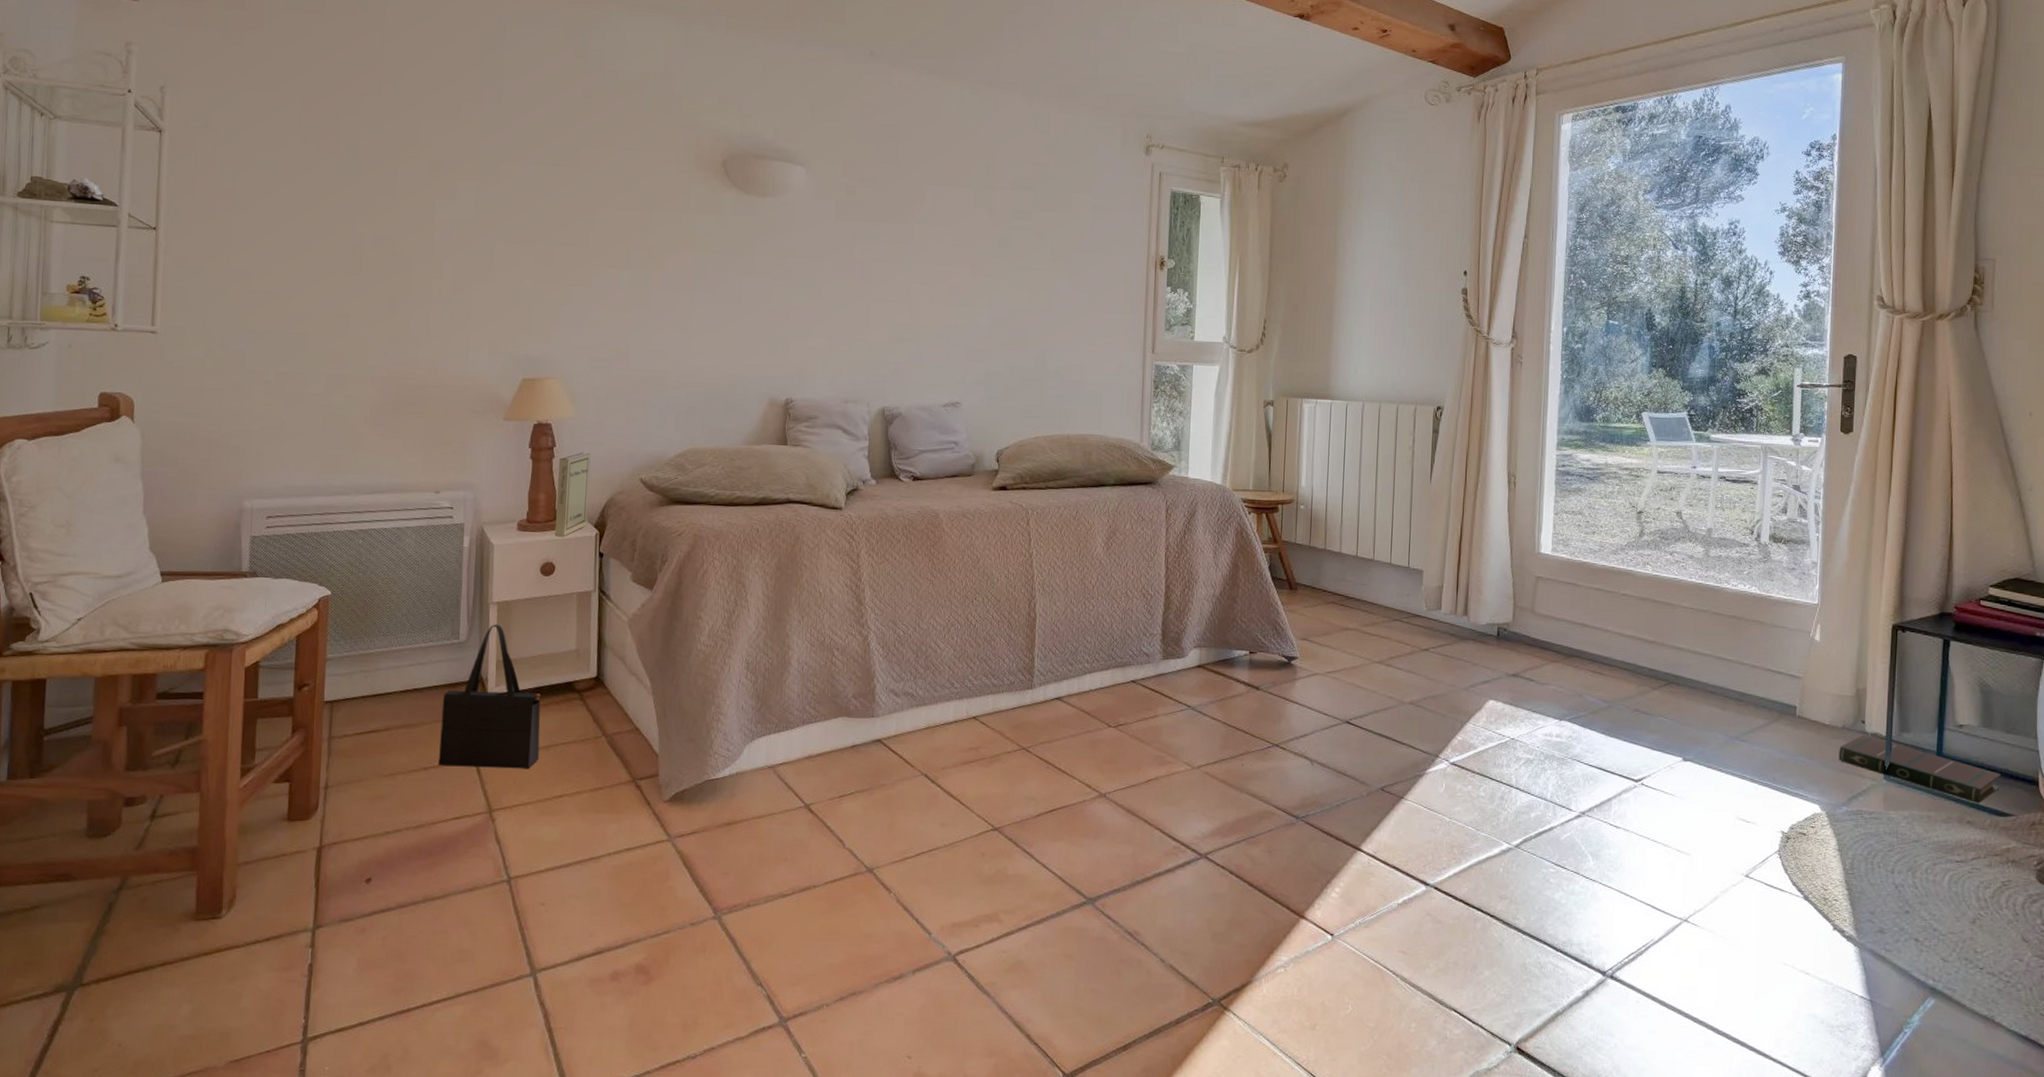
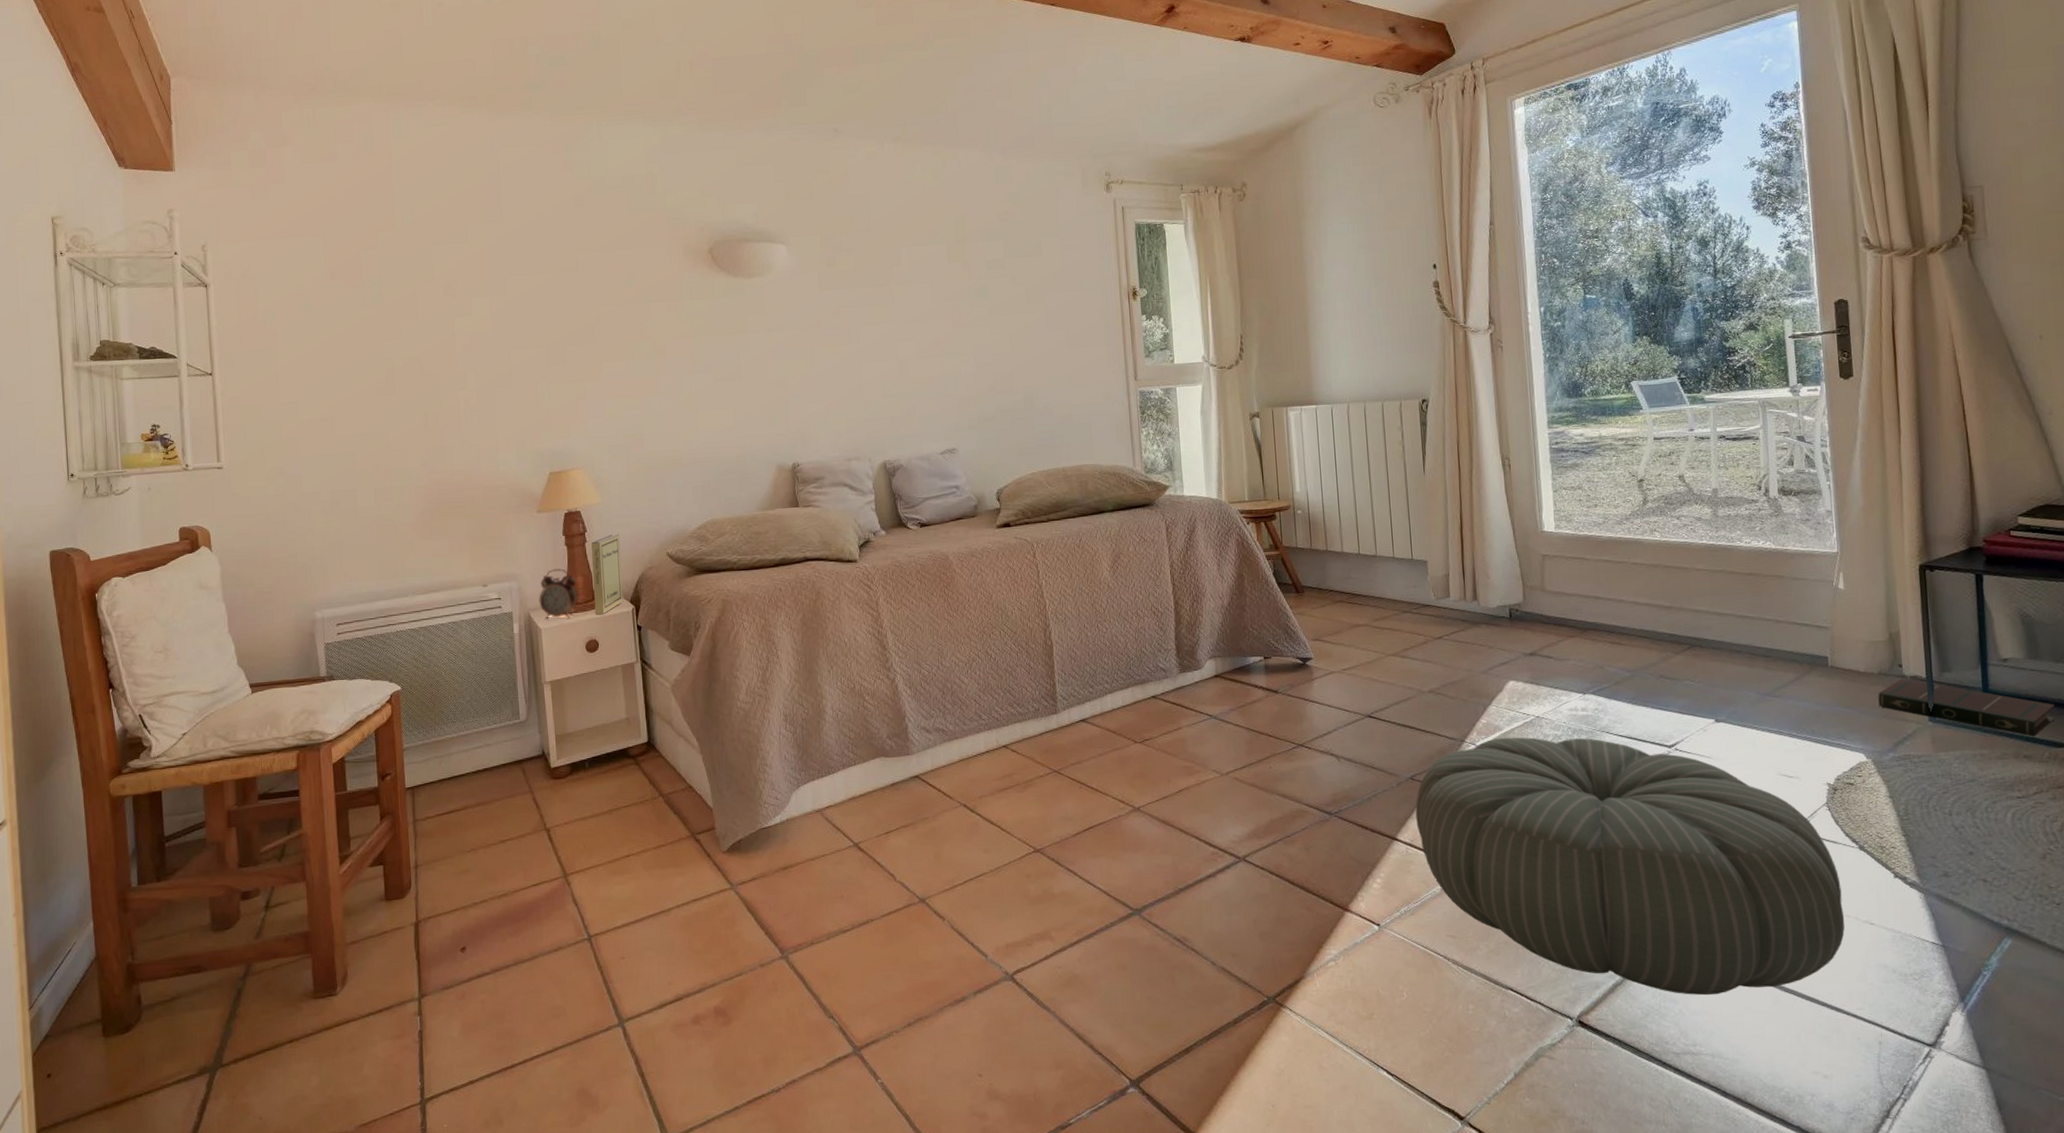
seashell: present [67,177,105,202] -> none [132,336,165,358]
tote bag: present [438,624,541,769] -> none [510,702,604,838]
alarm clock: none [495,481,539,537] -> present [539,568,579,620]
pouf: none [1381,756,1783,1032] -> present [1415,737,1845,996]

